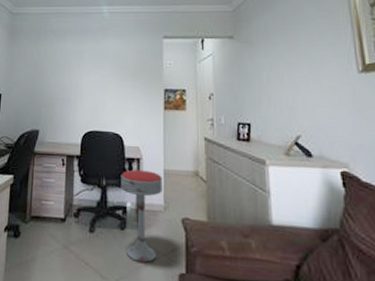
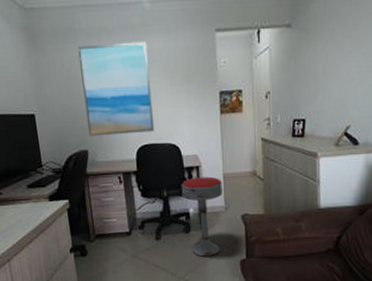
wall art: none [42,42,103,120] -> present [77,41,154,137]

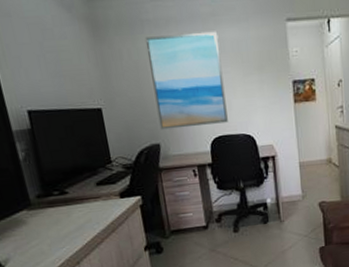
bar stool: present [181,176,223,257] -> none [257,166,299,247]

